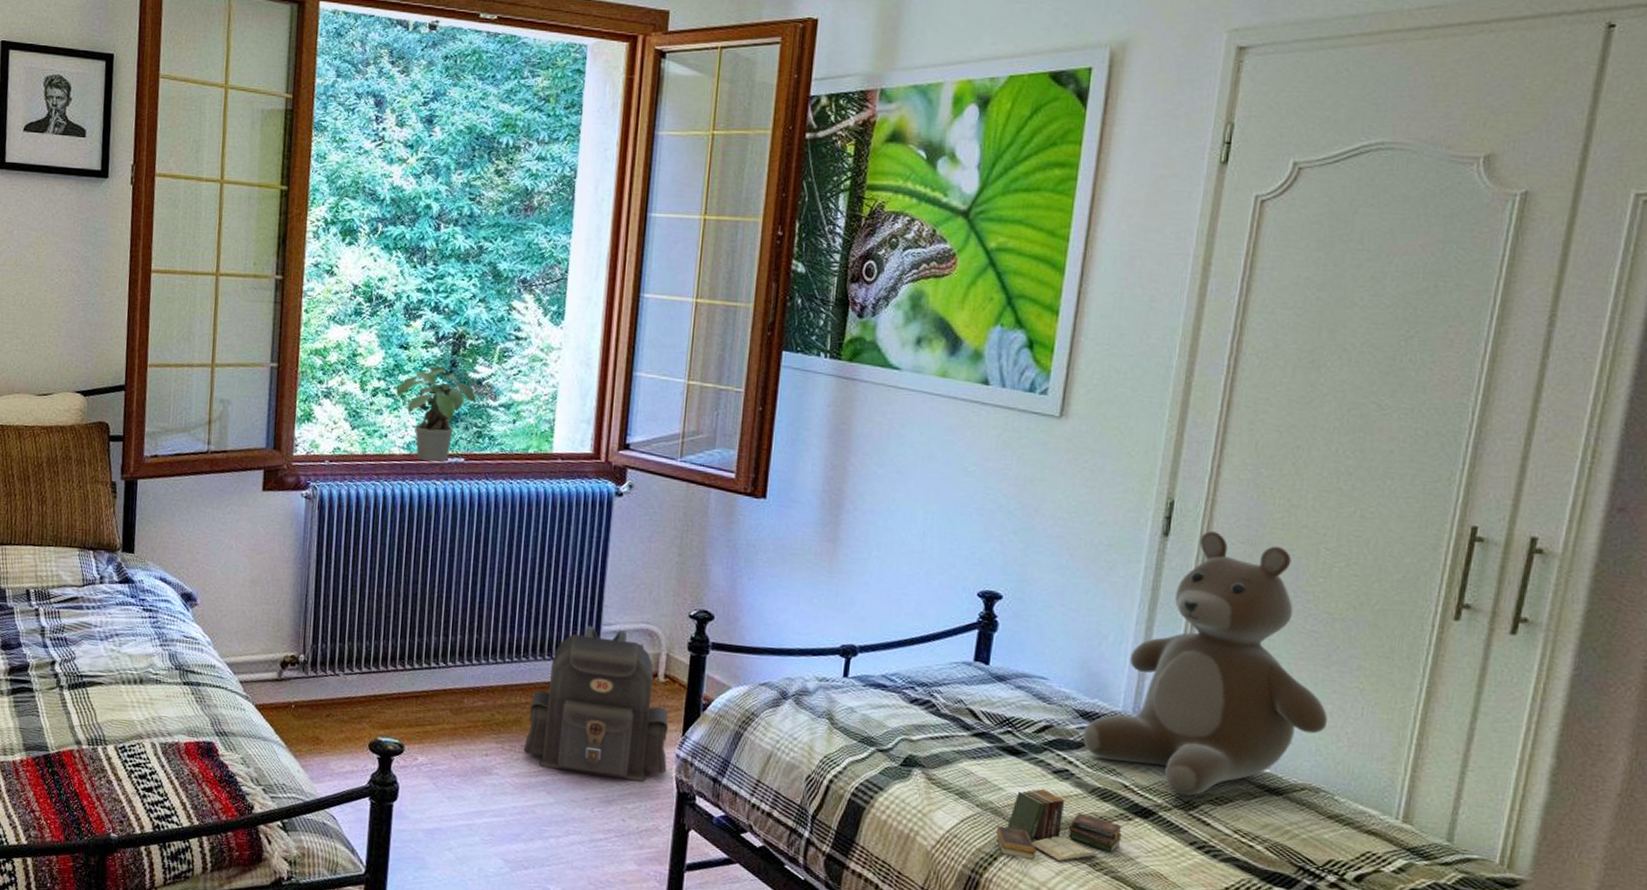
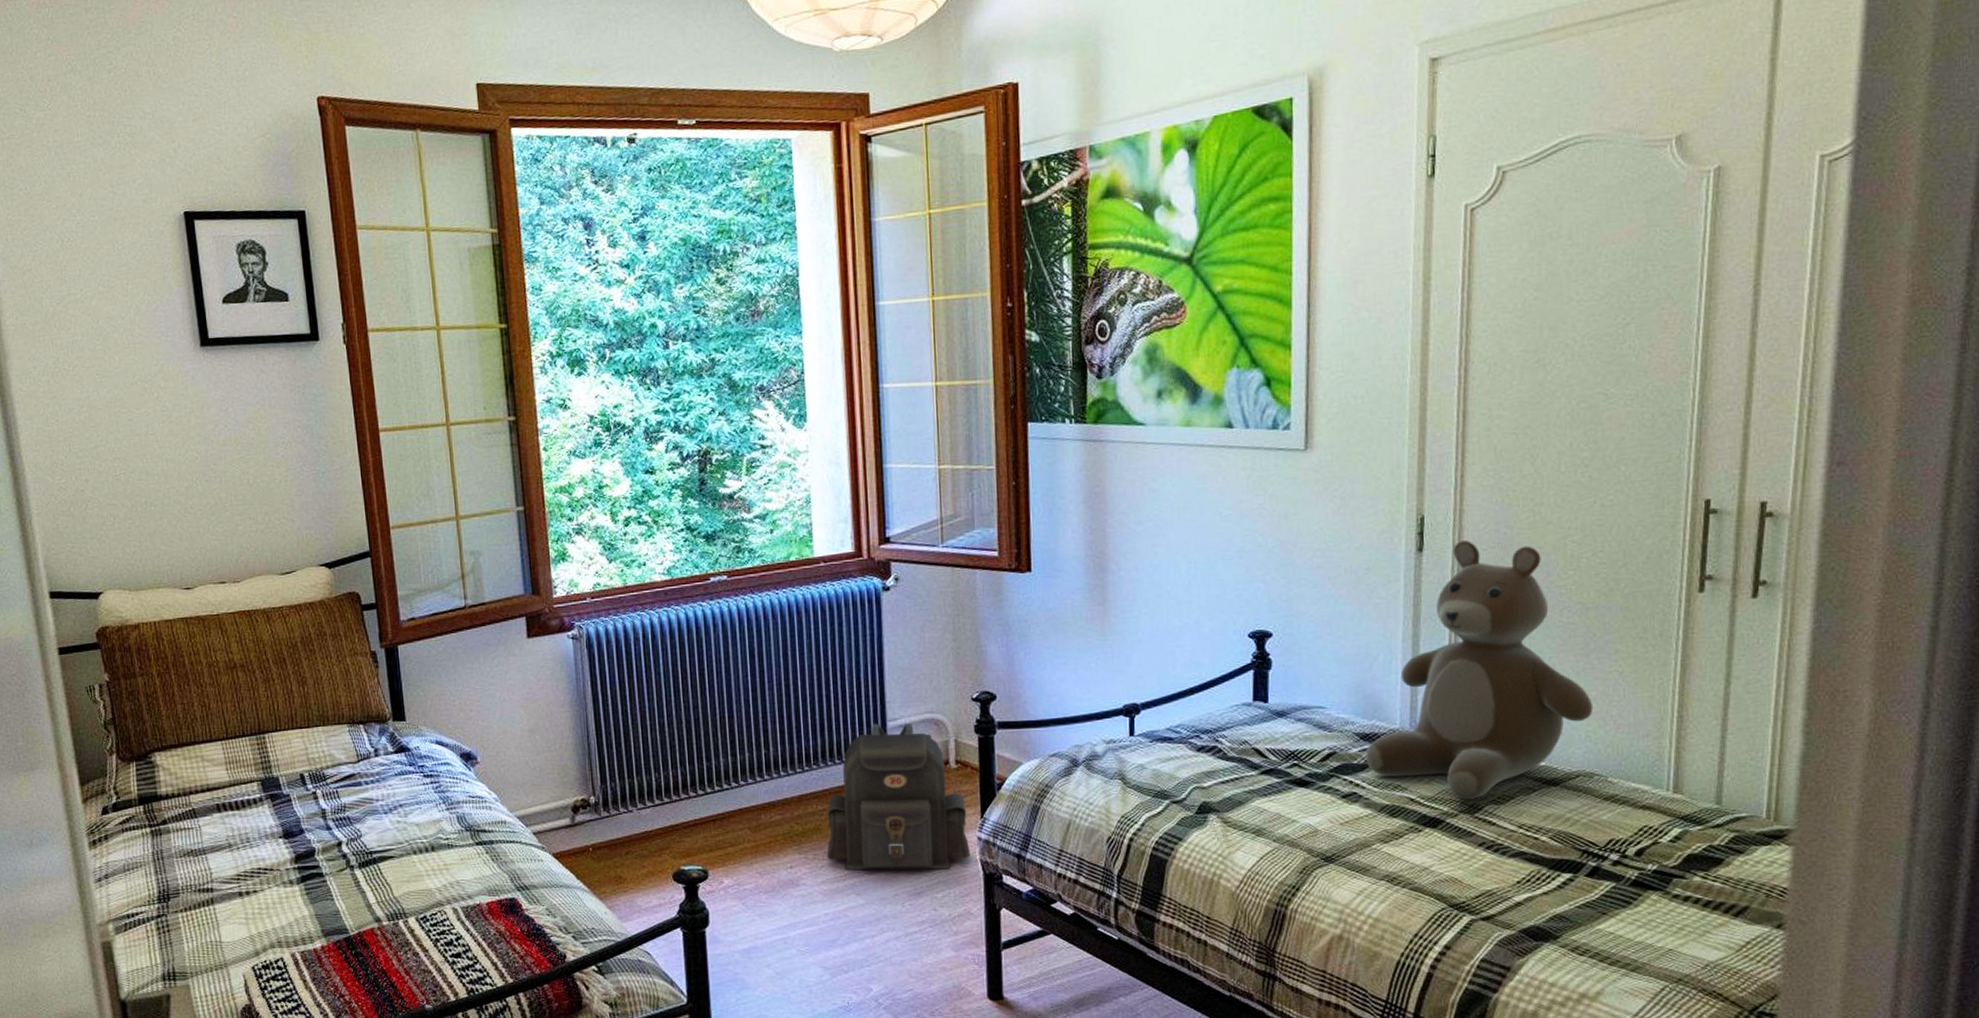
potted plant: present [396,366,481,463] -> none [648,486,734,584]
book: present [995,788,1122,862] -> none [1294,814,1414,885]

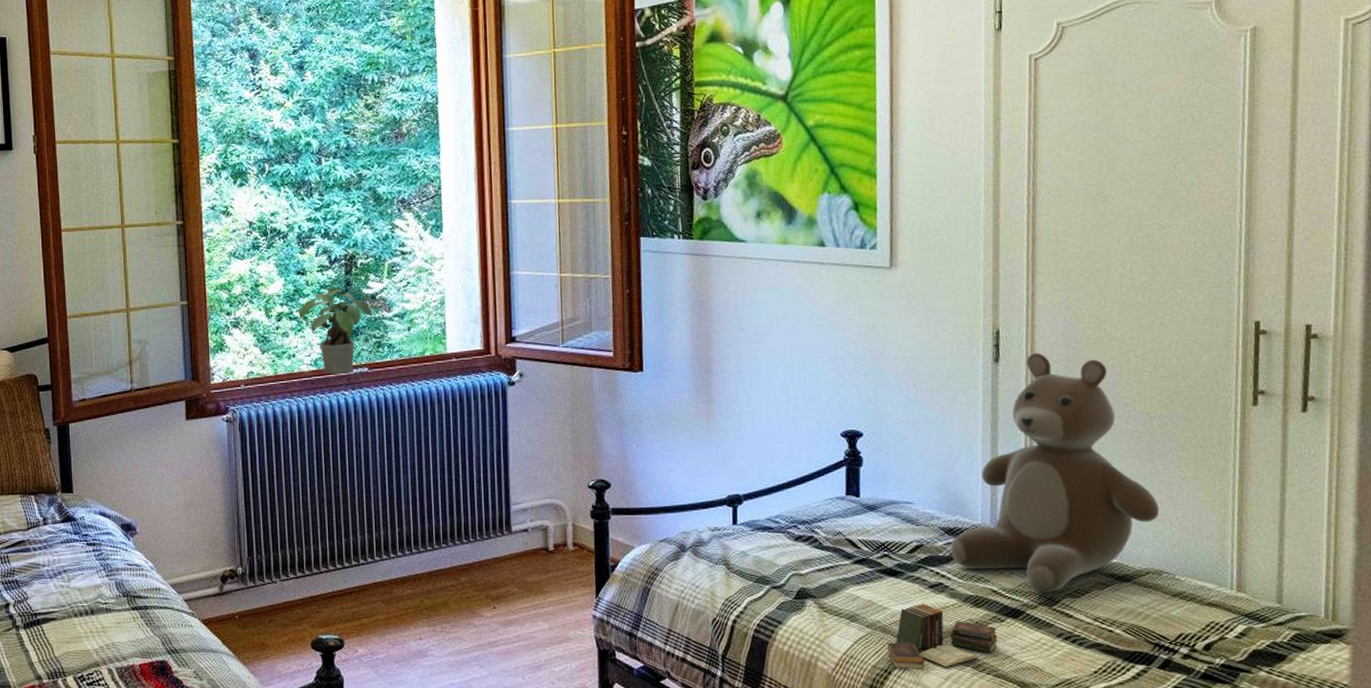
potted plant: none [648,486,734,584] -> present [298,287,376,375]
backpack: present [827,723,971,871] -> none [453,507,586,645]
book: none [1294,814,1414,885] -> present [886,603,998,669]

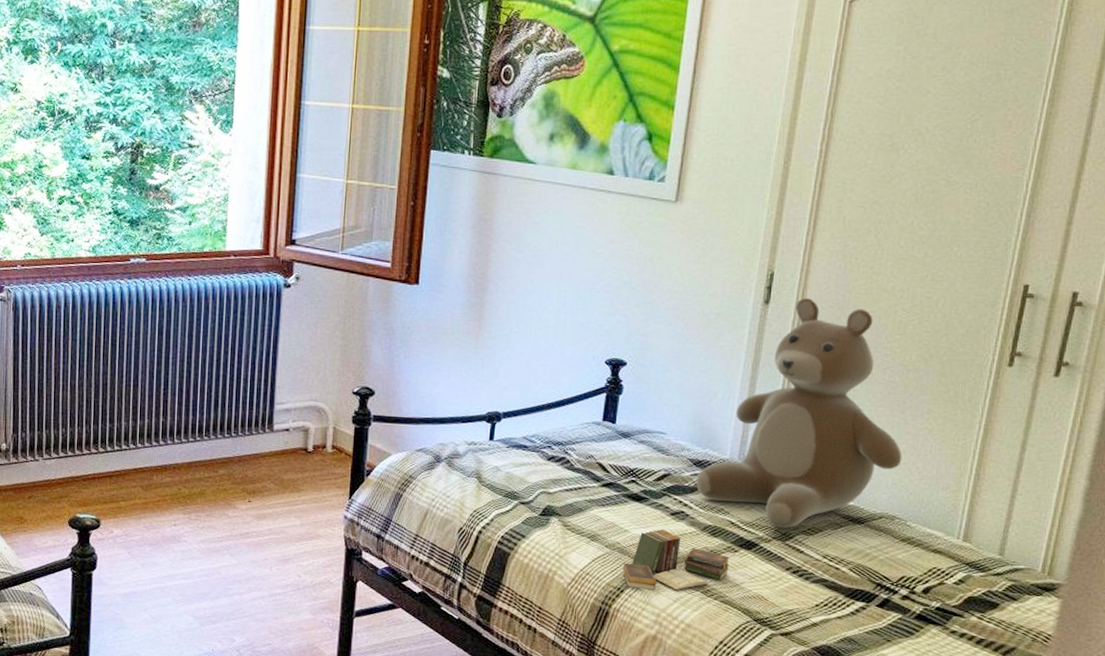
potted plant: present [298,287,376,375] -> none [80,174,158,263]

